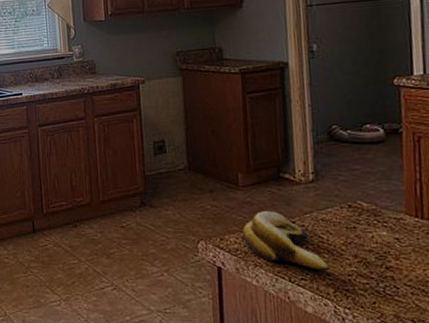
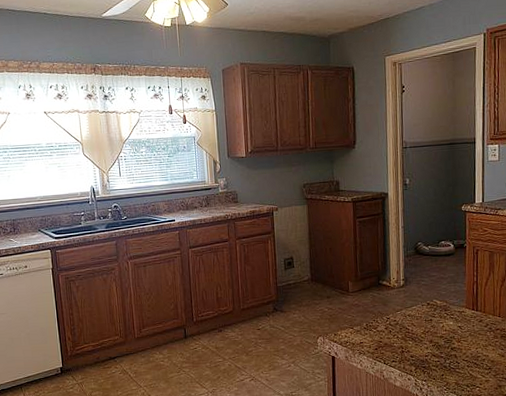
banana: present [242,211,328,271] -> none [350,310,412,354]

